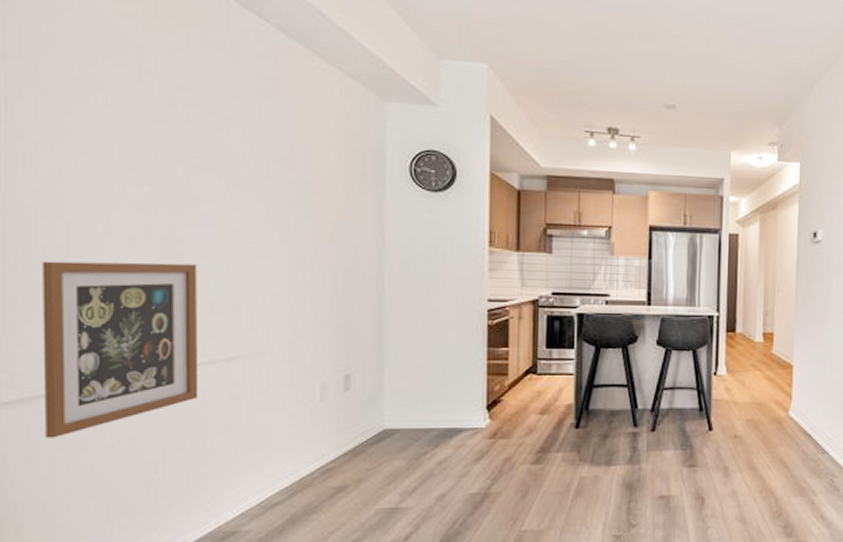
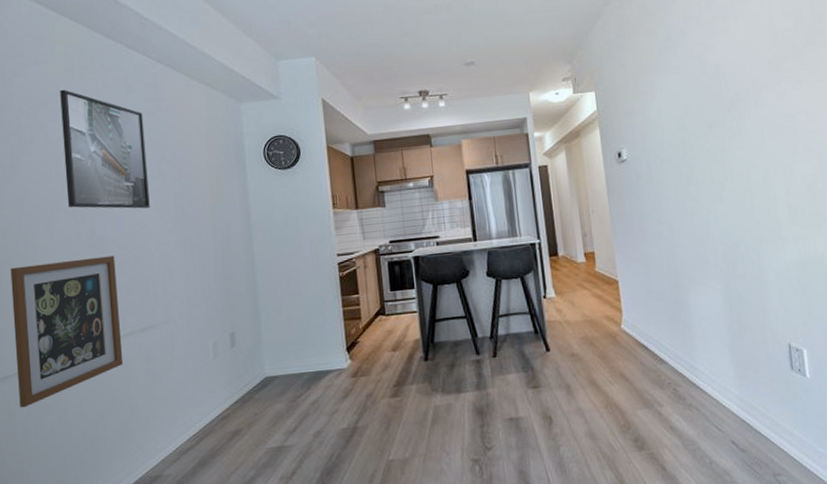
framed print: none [133,40,252,212] -> present [60,89,150,209]

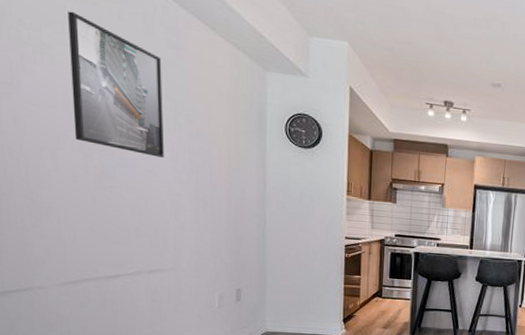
wall art: present [10,255,124,408] -> none [10,188,130,322]

